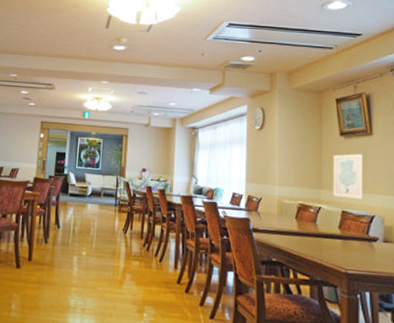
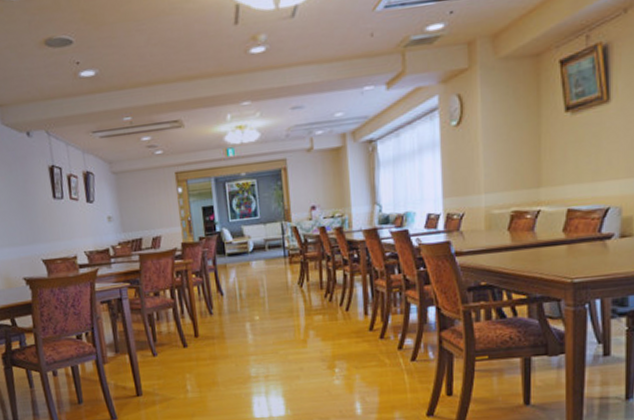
wall art: present [333,154,364,199] -> none [556,131,597,194]

